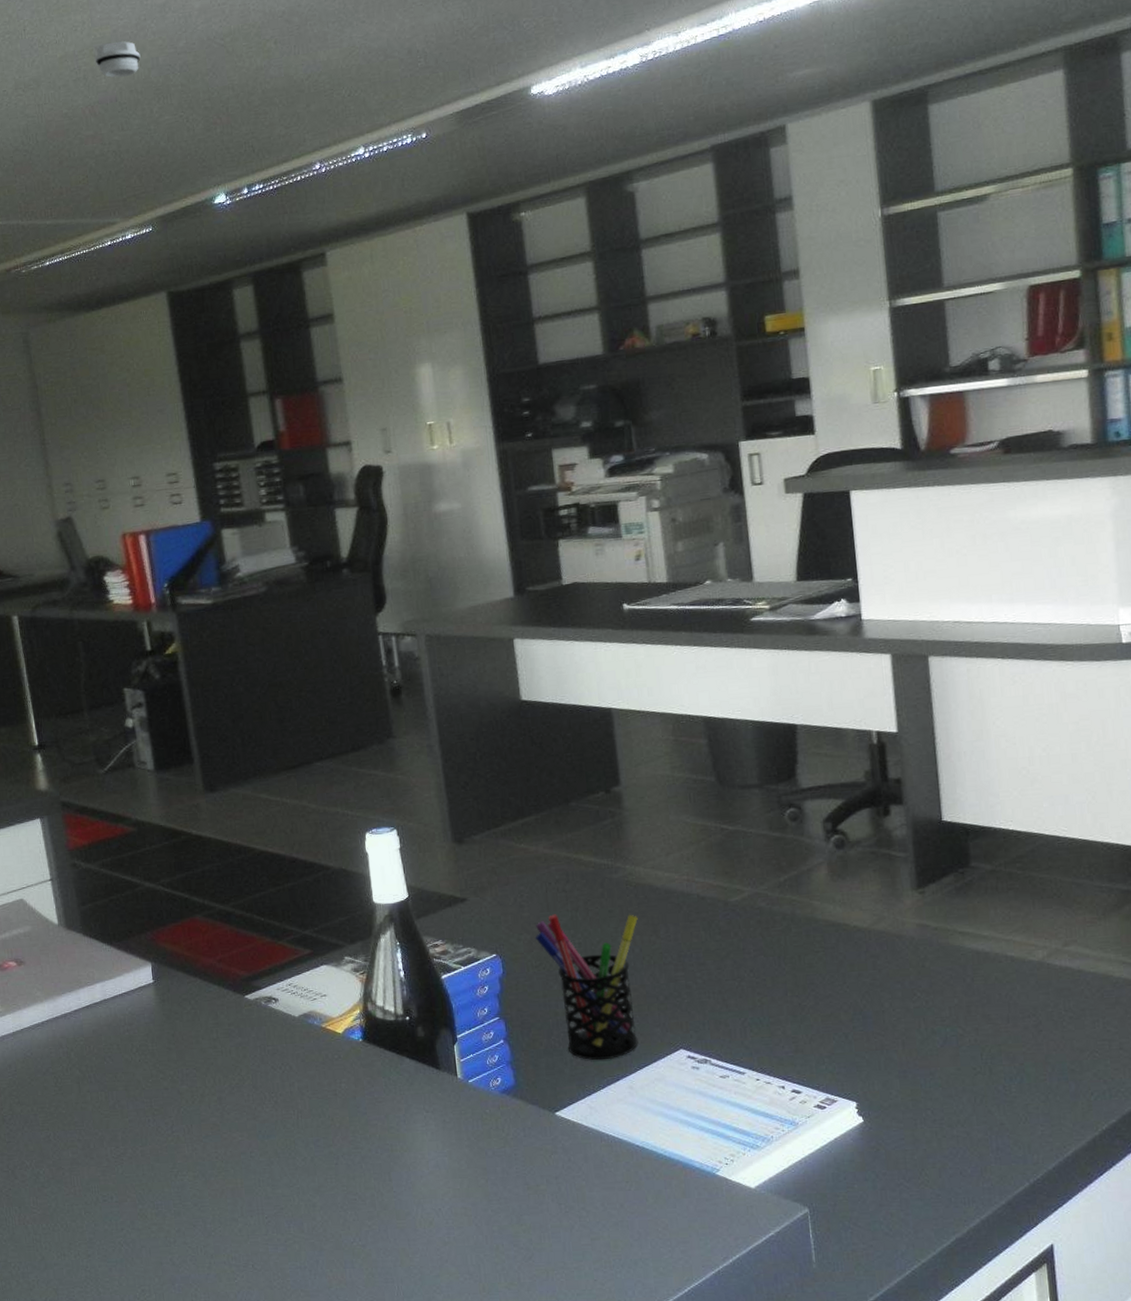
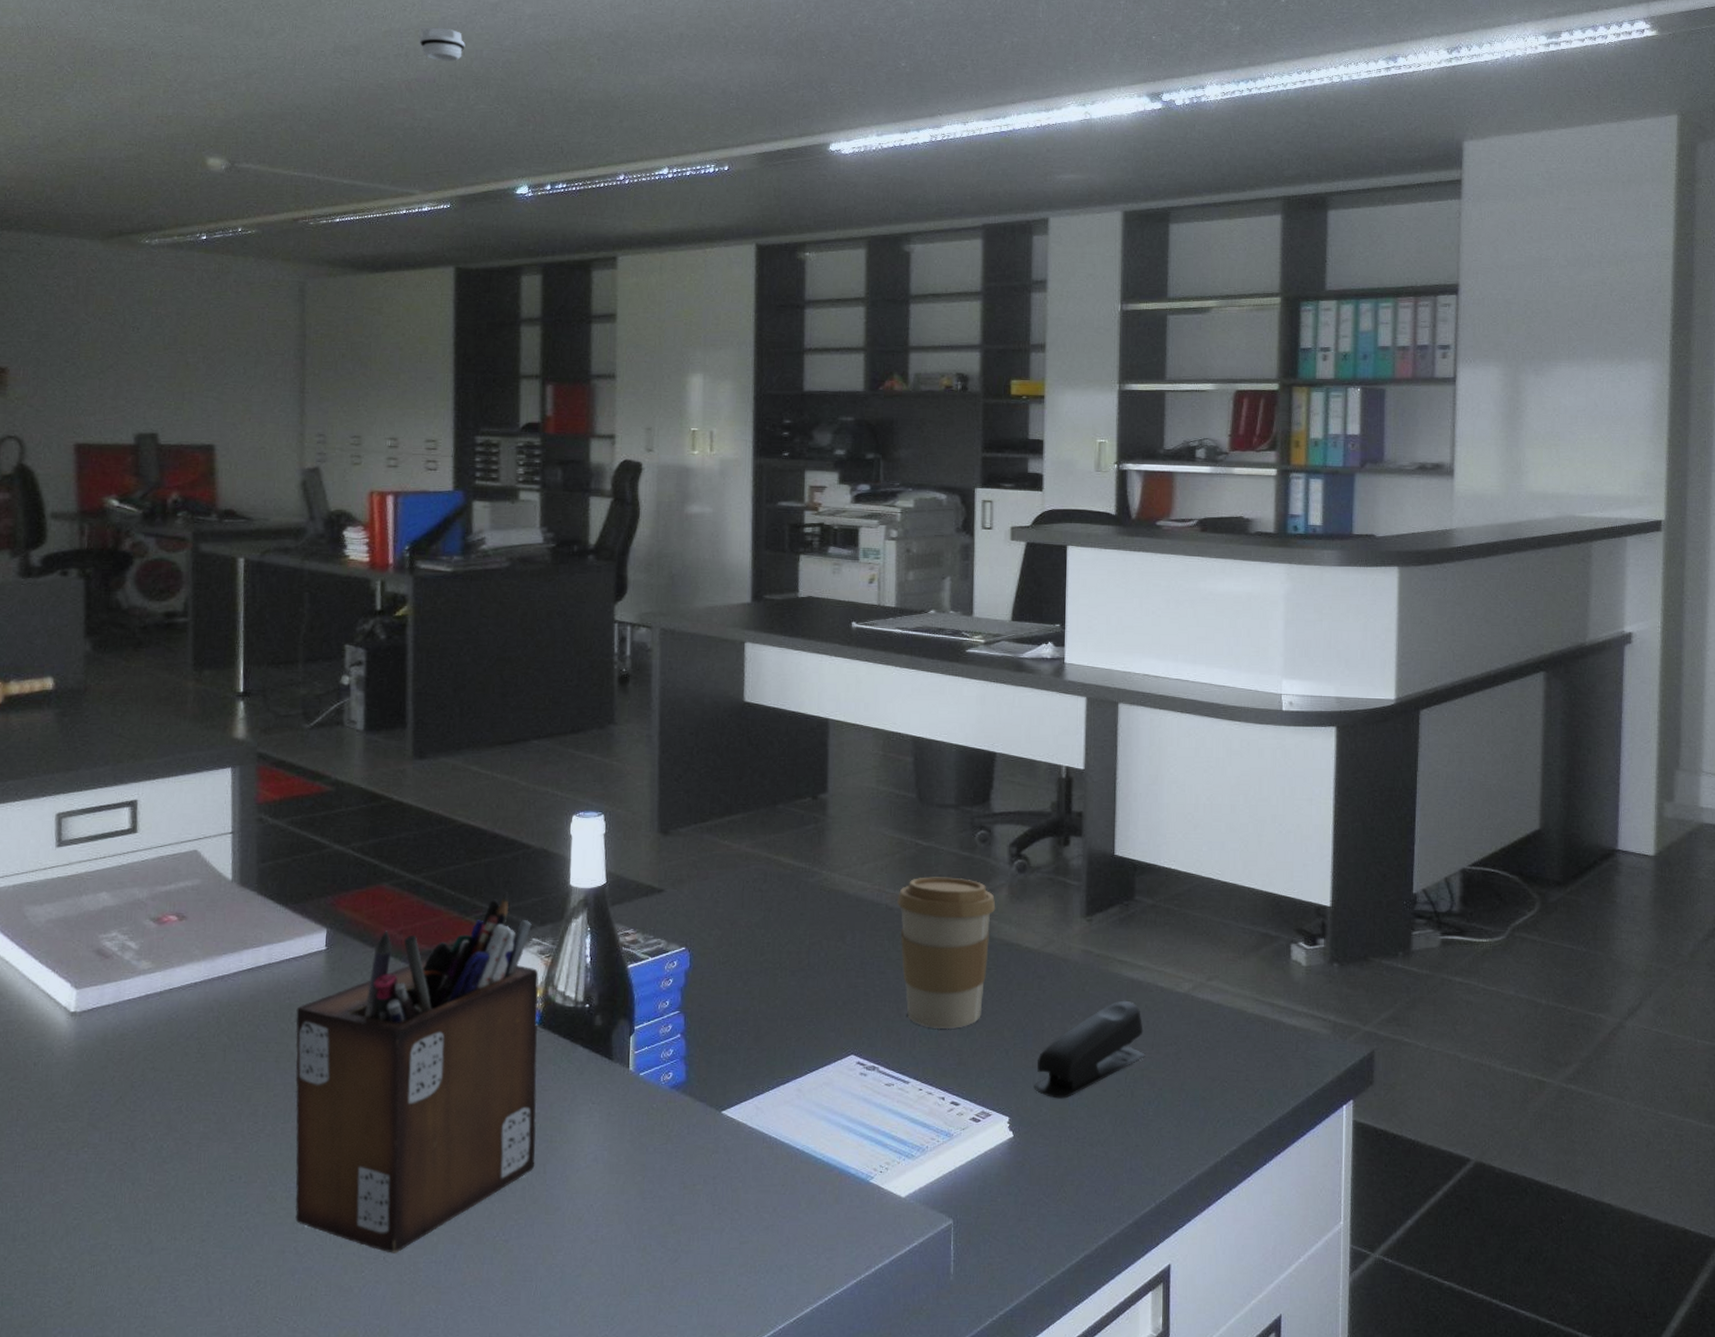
desk organizer: none [136,914,380,1261] -> present [295,892,539,1253]
pen holder: present [535,914,638,1061] -> none [725,912,827,1061]
coffee cup: none [708,860,816,1018] -> present [896,877,996,1030]
stapler: none [880,973,1001,1081] -> present [1034,1000,1145,1099]

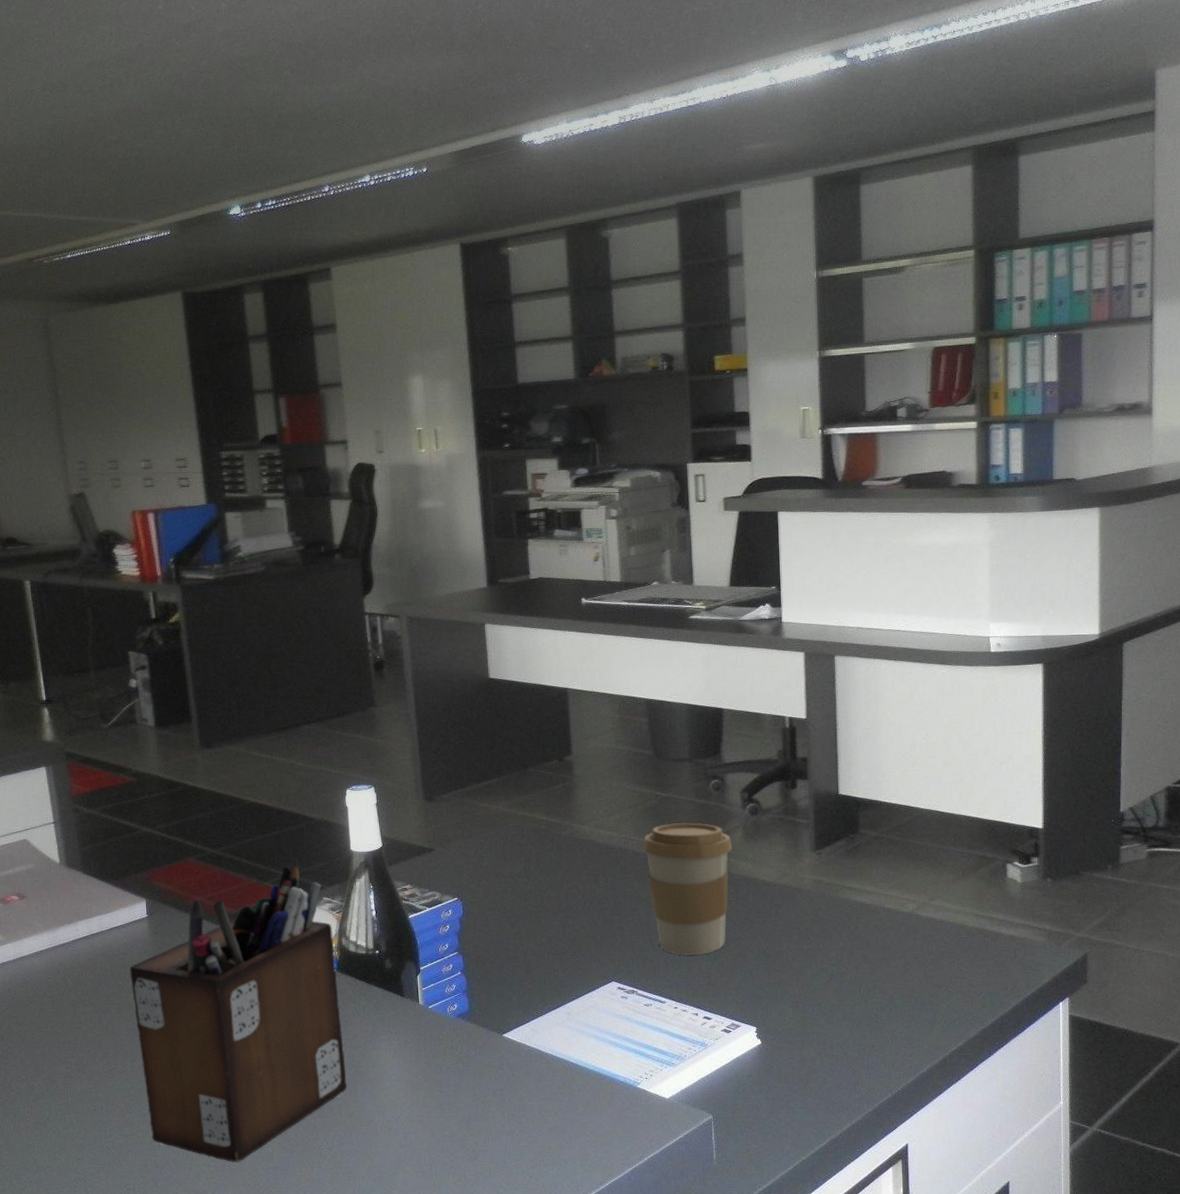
smoke detector: present [419,27,465,62] -> none [120,54,165,89]
stapler: present [1034,1000,1145,1099] -> none [777,922,876,1010]

